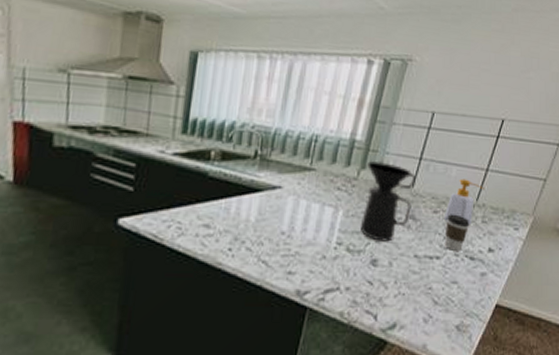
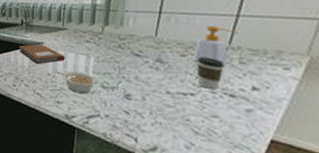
notebook: none [244,188,308,219] -> present [19,44,65,65]
legume: none [293,228,342,259] -> present [56,71,97,93]
coffee maker: present [360,160,416,242] -> none [110,18,158,81]

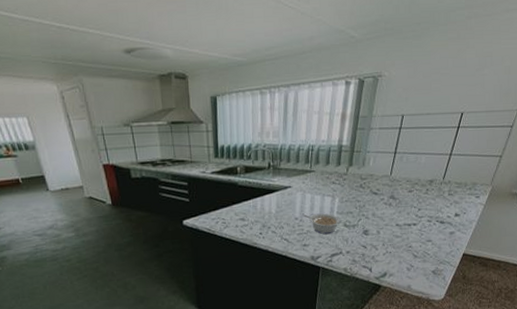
notebook: present [19,44,65,65] -> none [265,188,312,210]
soap bottle: present [192,25,237,66] -> none [417,164,449,198]
coffee cup: present [196,57,225,90] -> none [419,191,439,219]

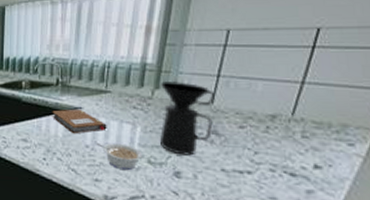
notebook: none [265,188,312,210] -> present [52,109,107,135]
coffee maker: none [352,158,392,217] -> present [159,80,215,156]

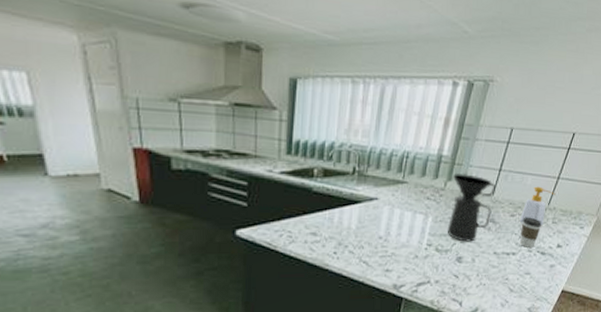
notebook: present [52,109,107,135] -> none [346,199,401,226]
legume: present [96,142,143,170] -> none [389,233,432,258]
soap bottle: none [251,93,301,141] -> present [519,186,555,226]
coffee cup: none [255,129,287,168] -> present [519,217,542,249]

